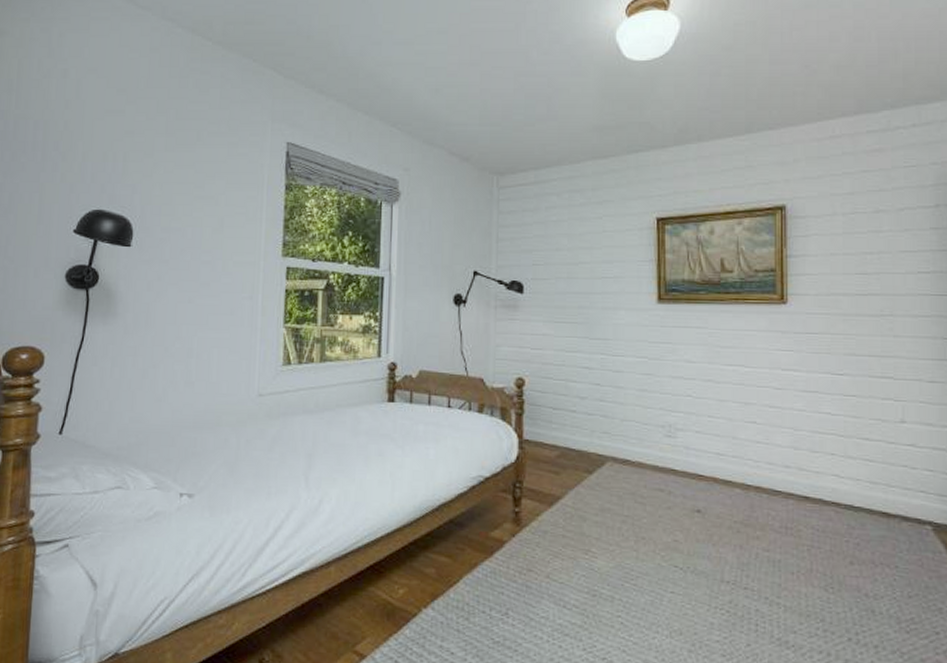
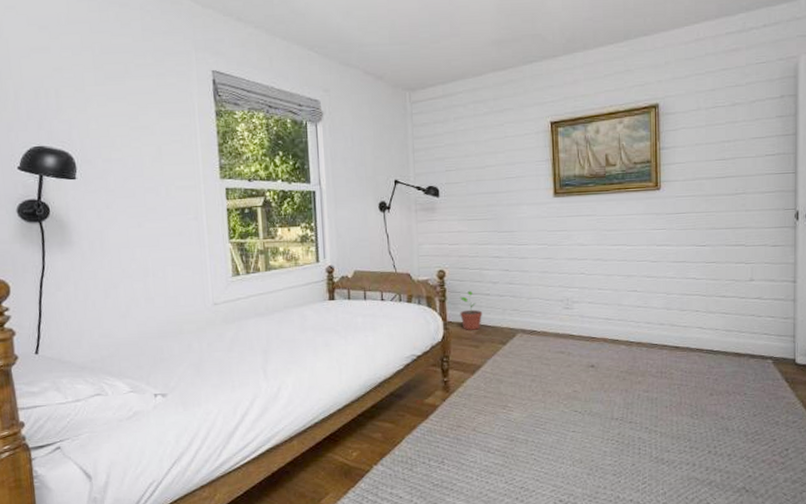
potted plant: none [539,404,565,453] -> present [459,290,482,330]

